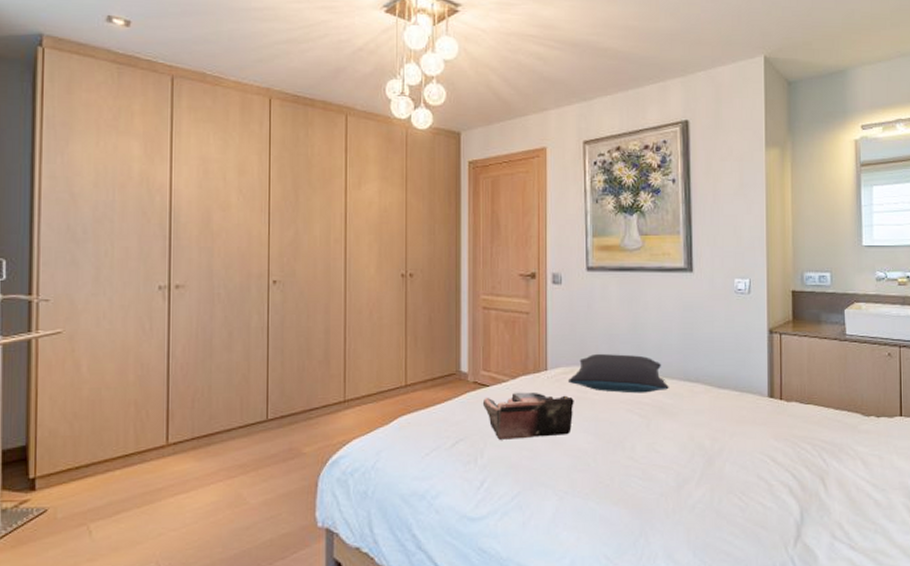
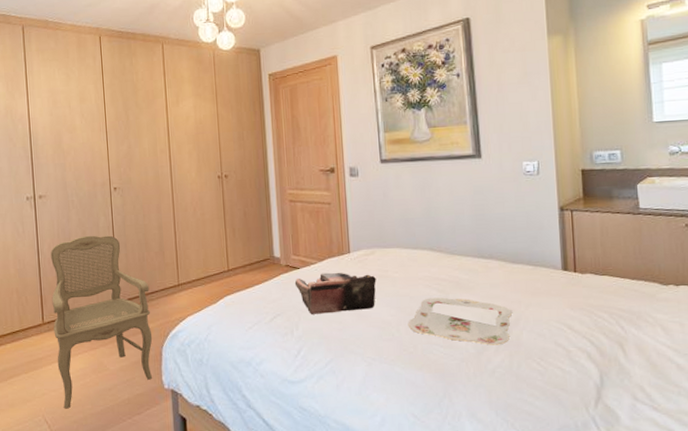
armchair: none [181,337,308,553] -> present [51,235,153,409]
pillow: present [567,353,669,394] -> none [369,236,464,271]
serving tray: none [605,423,715,478] -> present [408,297,512,345]

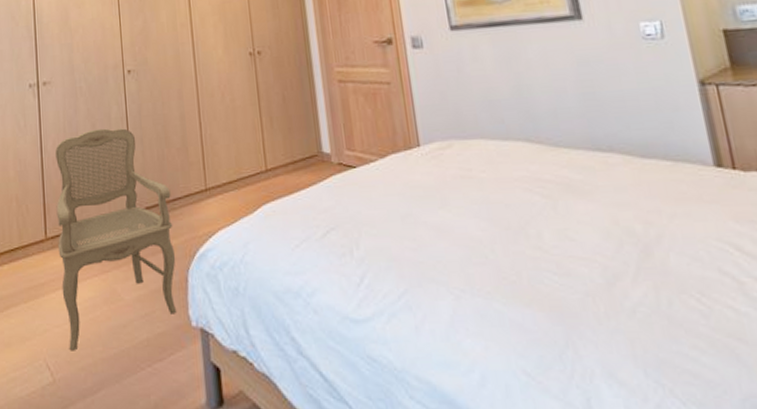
tote bag: present [294,272,376,314] -> none [350,172,459,228]
serving tray: present [408,297,512,345] -> none [505,205,651,273]

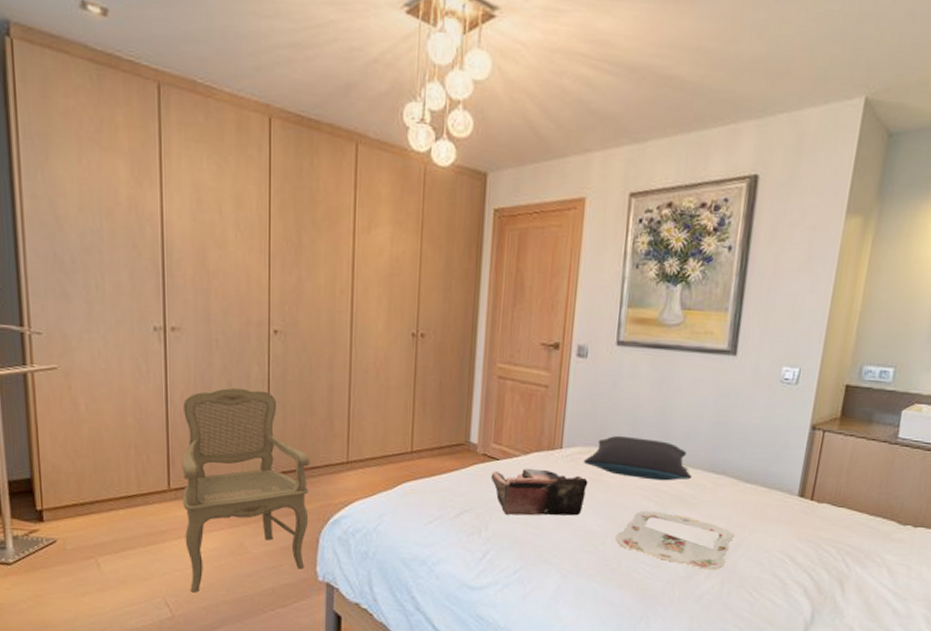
tote bag: none [350,172,459,228] -> present [490,468,588,516]
pillow: none [445,122,575,169] -> present [583,435,692,481]
serving tray: none [505,205,651,273] -> present [615,510,734,570]

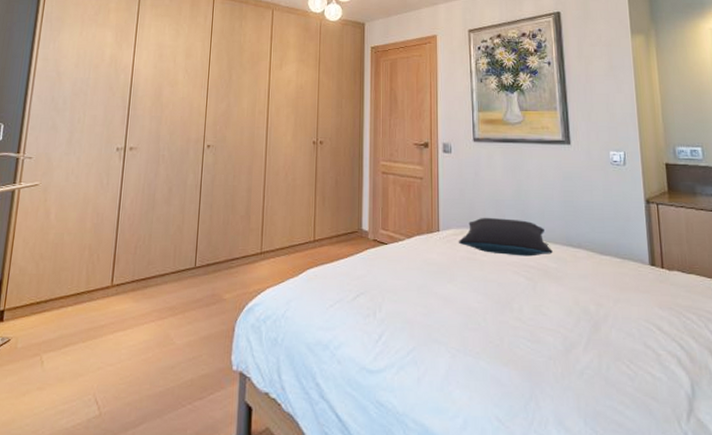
armchair: present [182,387,310,593] -> none [119,193,230,388]
tote bag: present [490,468,588,516] -> none [381,250,464,296]
serving tray: present [615,510,734,570] -> none [495,285,600,343]

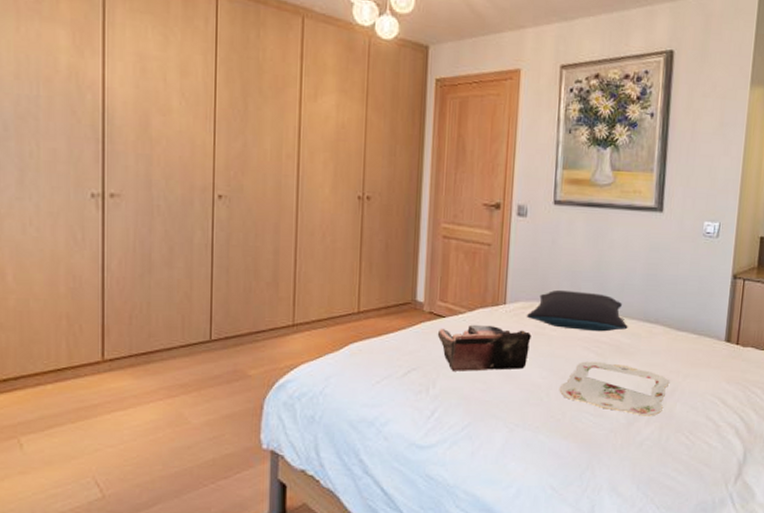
tote bag: none [381,250,464,296] -> present [437,324,531,371]
serving tray: none [495,285,600,343] -> present [559,361,669,416]

